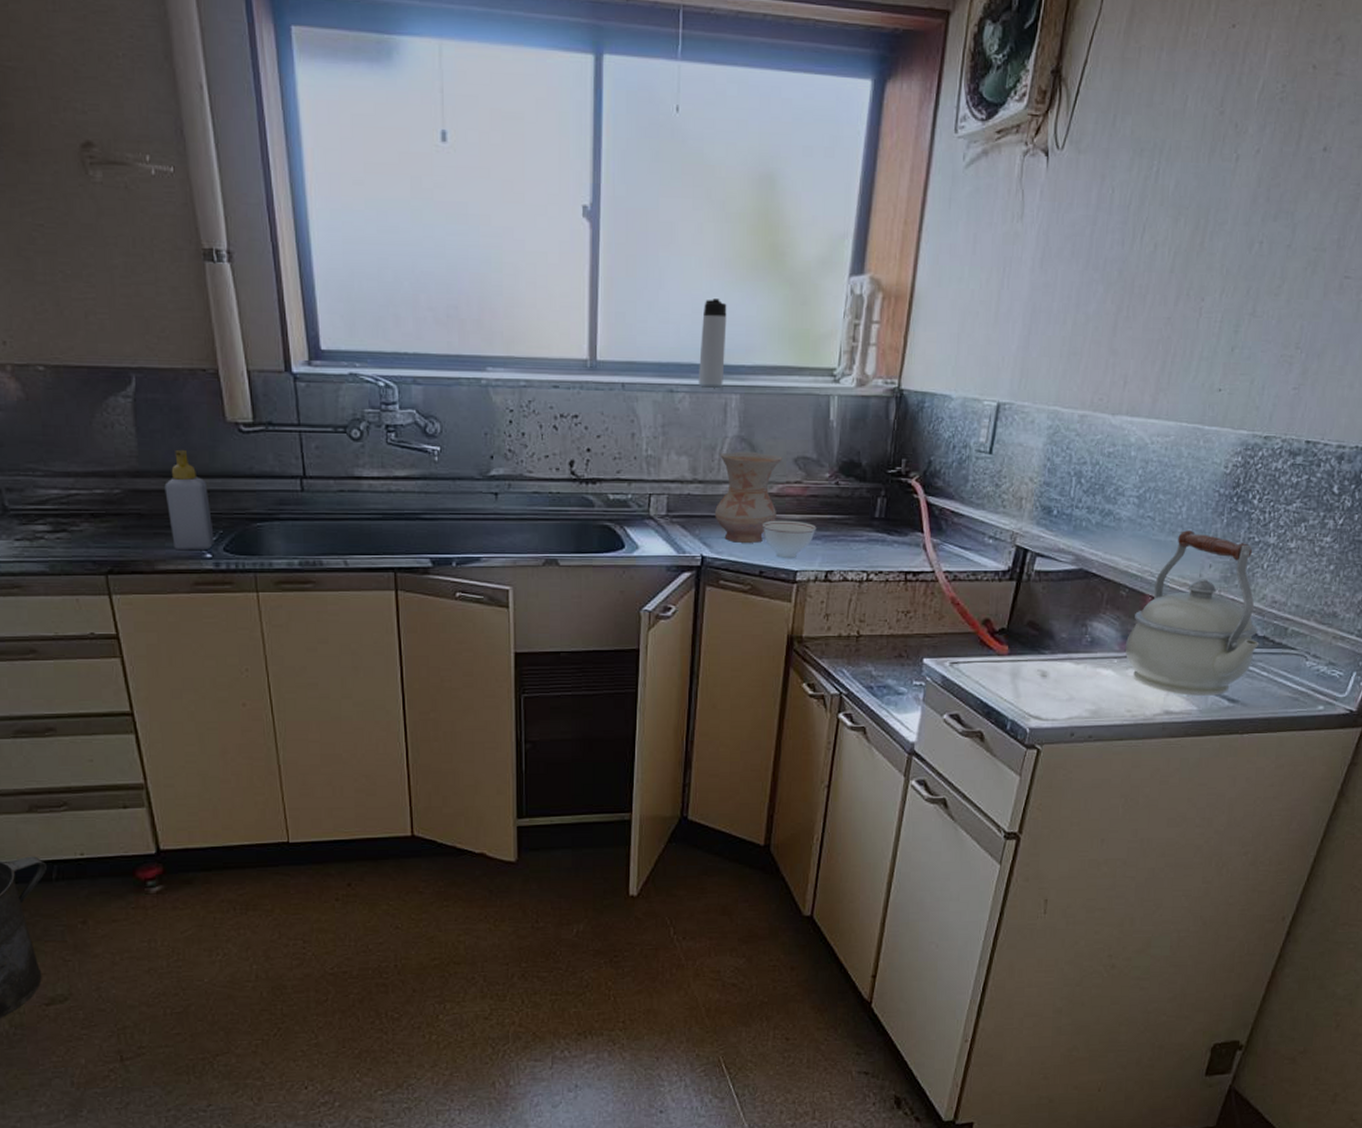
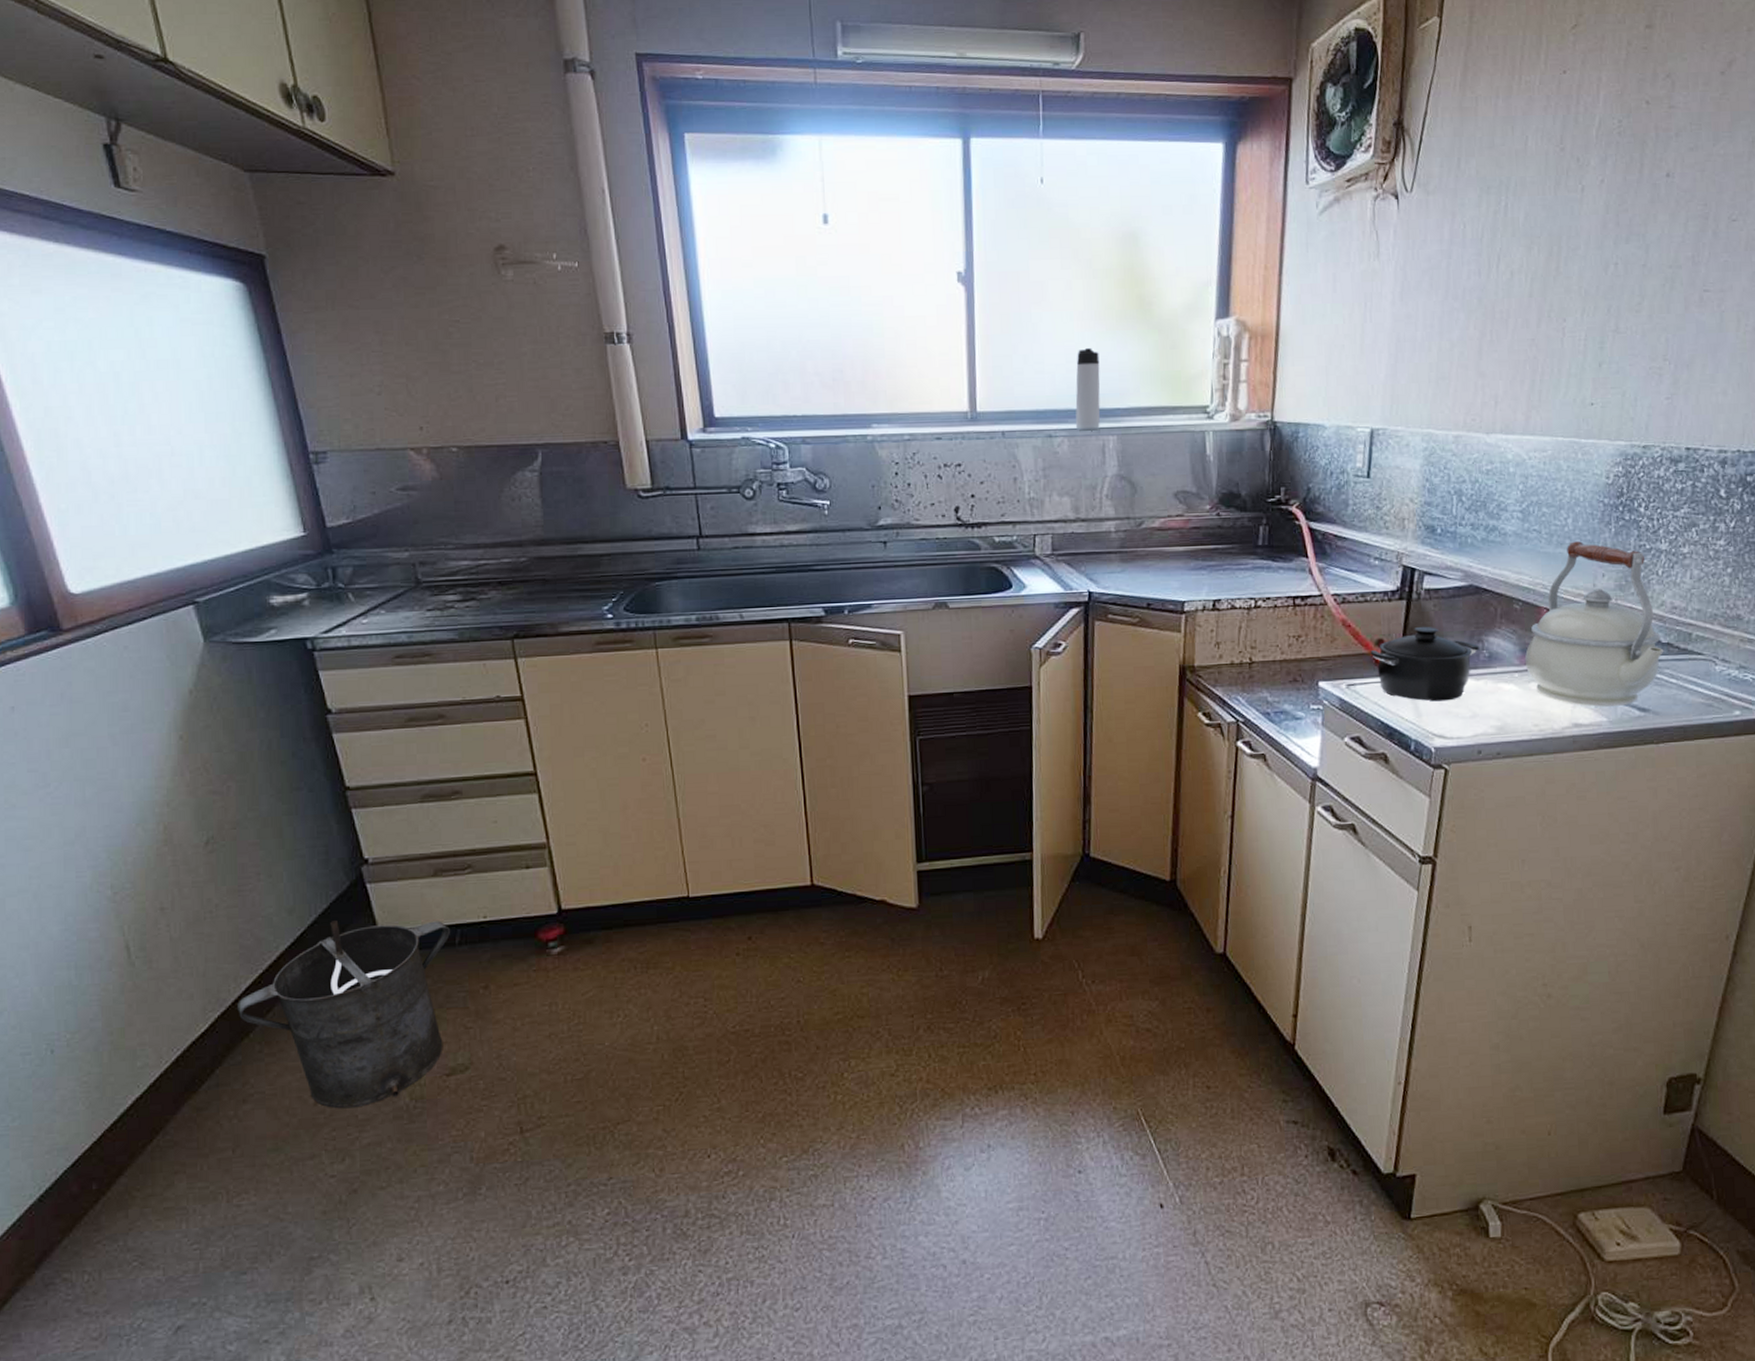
soap bottle: present [164,449,215,551] -> none [568,516,615,613]
ceramic jug: present [715,451,782,543] -> none [1099,488,1163,577]
bowl: present [762,520,817,559] -> none [1146,552,1201,591]
saucepan: none [976,608,1082,683] -> present [1370,626,1479,702]

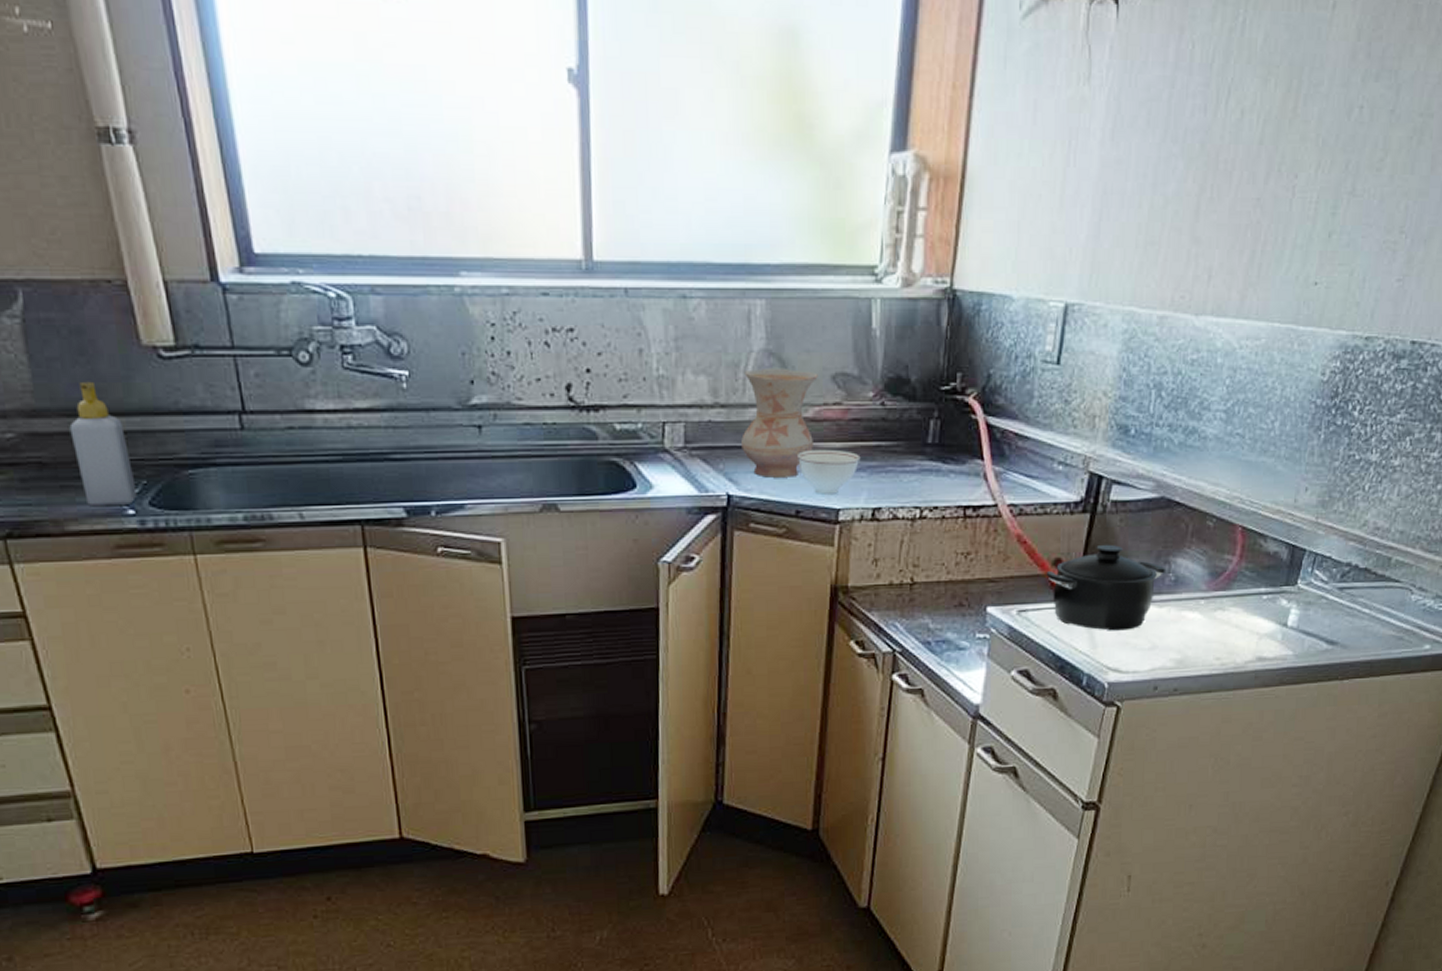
soap bottle: none [568,516,615,613] -> present [69,381,137,507]
thermos bottle: present [1075,348,1101,431] -> none [715,183,747,292]
ceramic jug: none [1099,488,1163,577] -> present [741,367,818,478]
bowl: none [1146,552,1201,591] -> present [796,449,861,496]
kettle: present [1524,541,1664,708] -> none [1212,449,1361,640]

